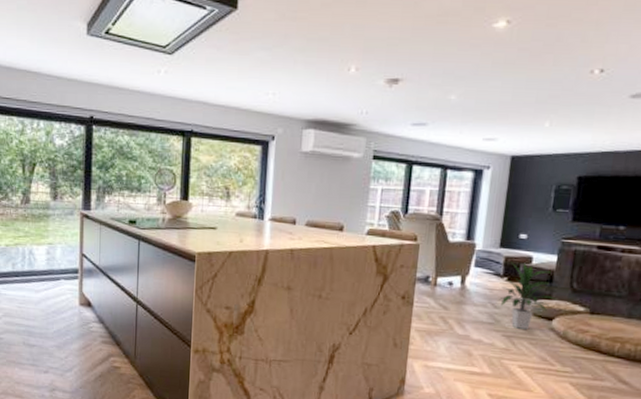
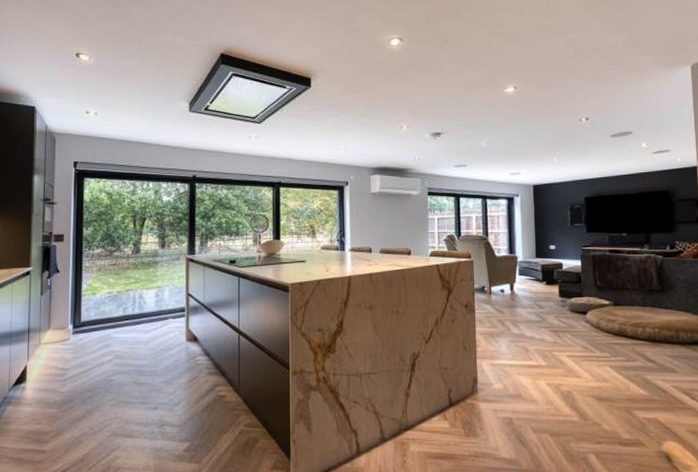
indoor plant: present [499,263,559,329] -> none [542,269,588,324]

